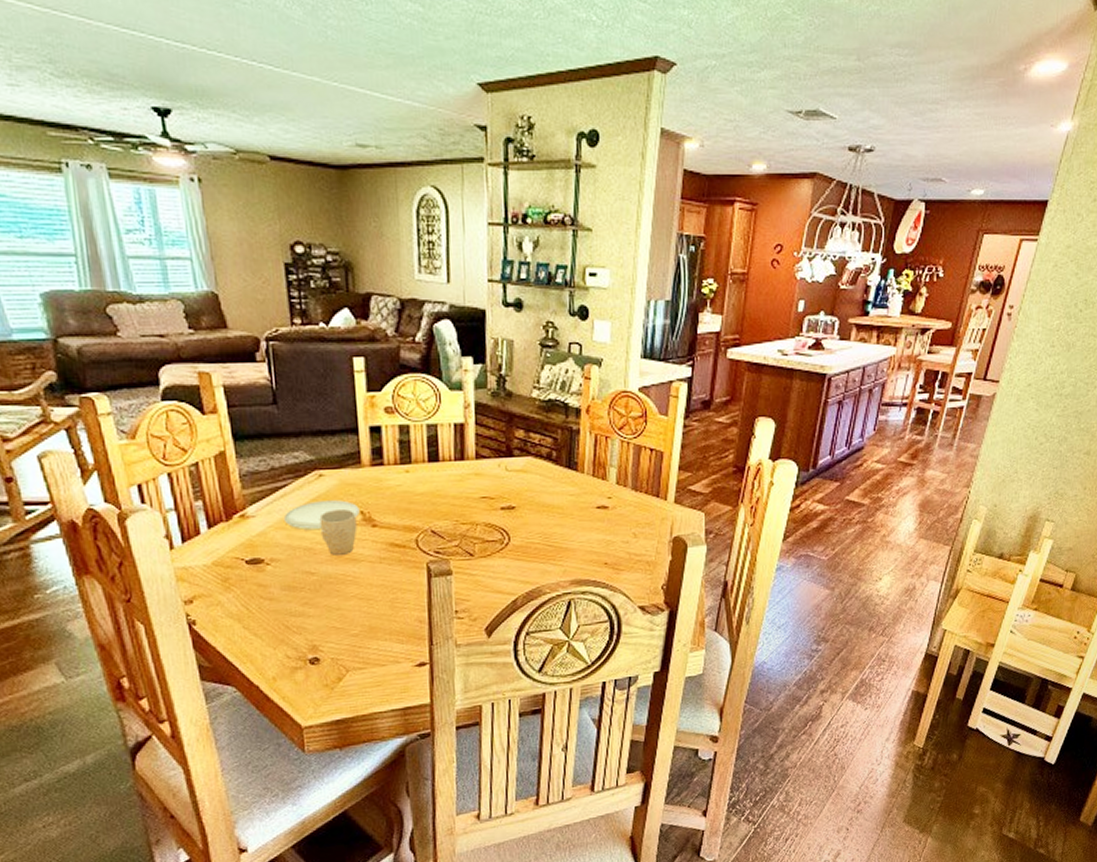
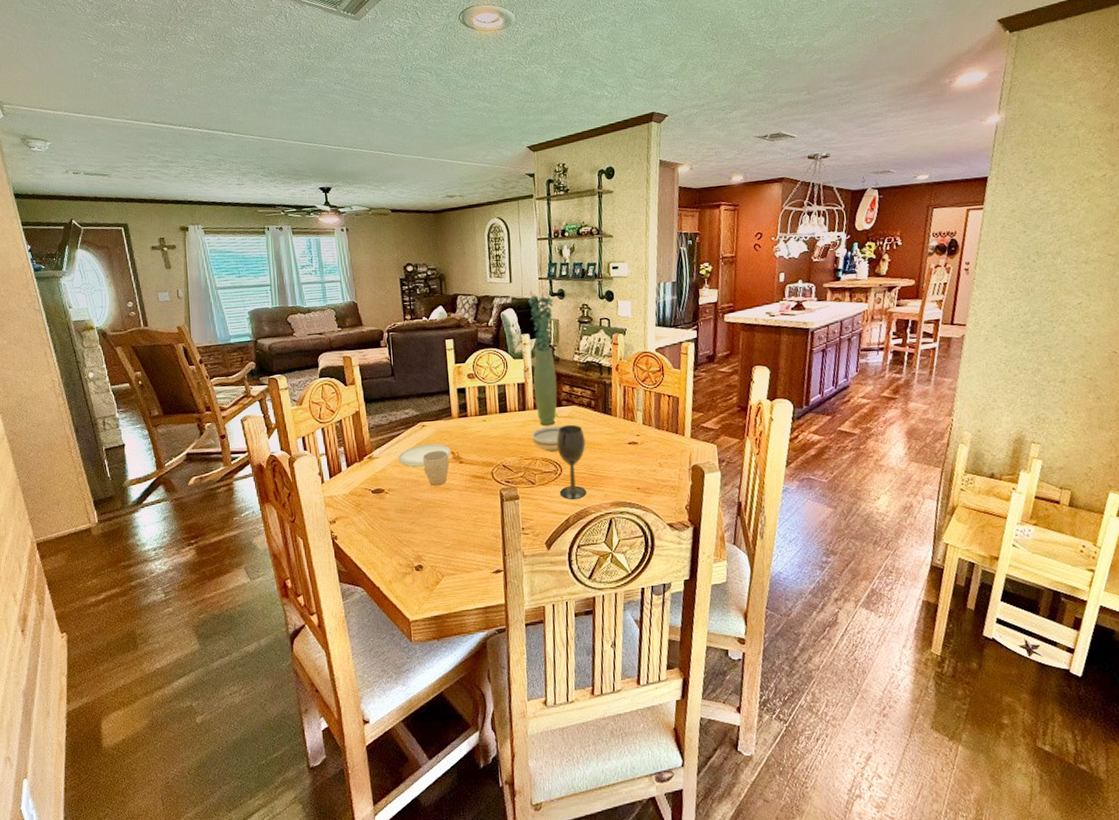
bowl: none [471,481,512,515] -> present [531,425,562,452]
vase: none [472,296,508,482] -> present [528,290,558,426]
wine glass: none [504,481,542,576] -> present [556,424,586,500]

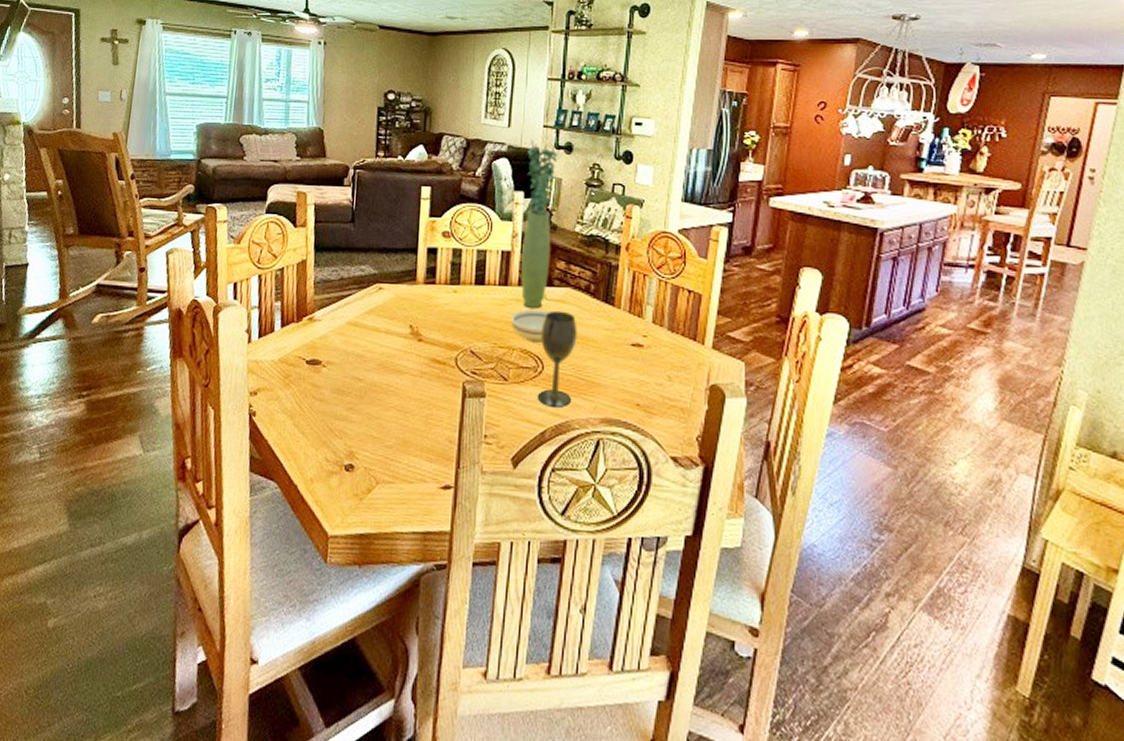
plate: present [398,444,451,467] -> none [343,312,409,339]
cup: present [422,450,449,486] -> none [372,320,406,365]

